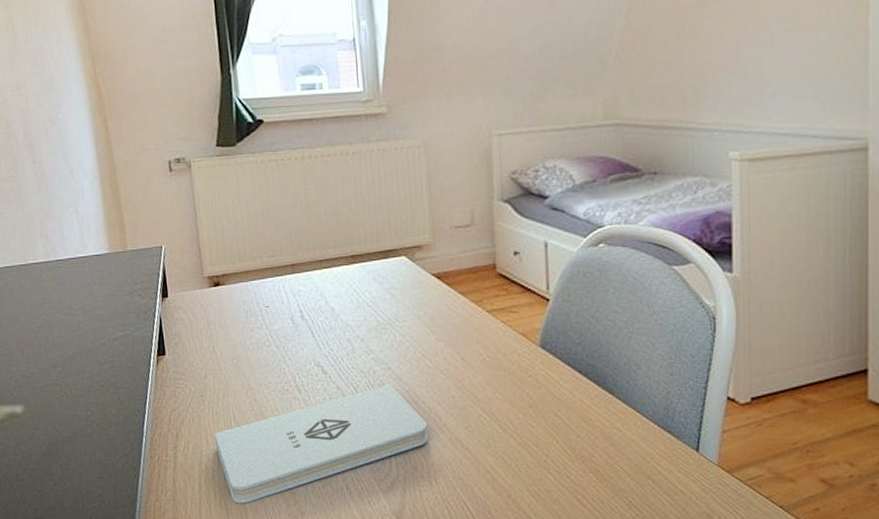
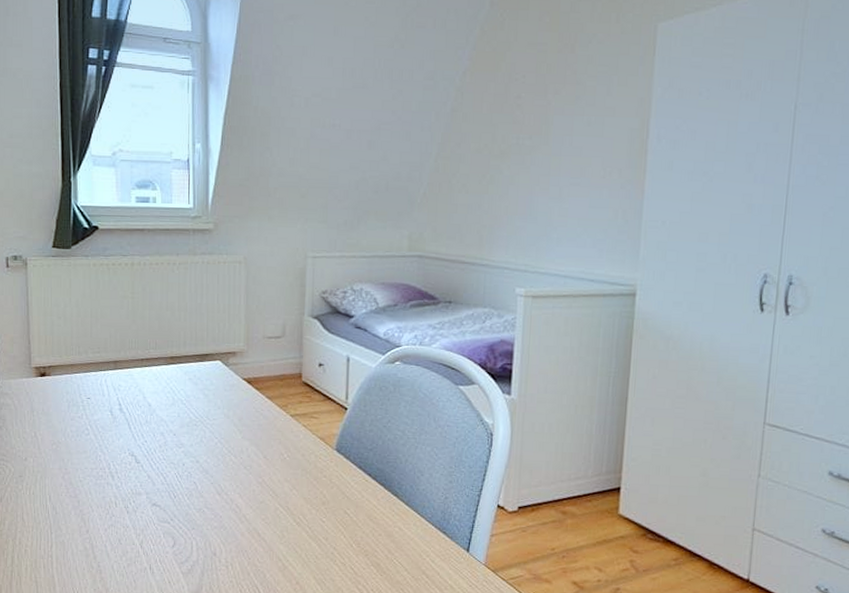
notepad: present [215,385,429,504] -> none [30,476,229,578]

